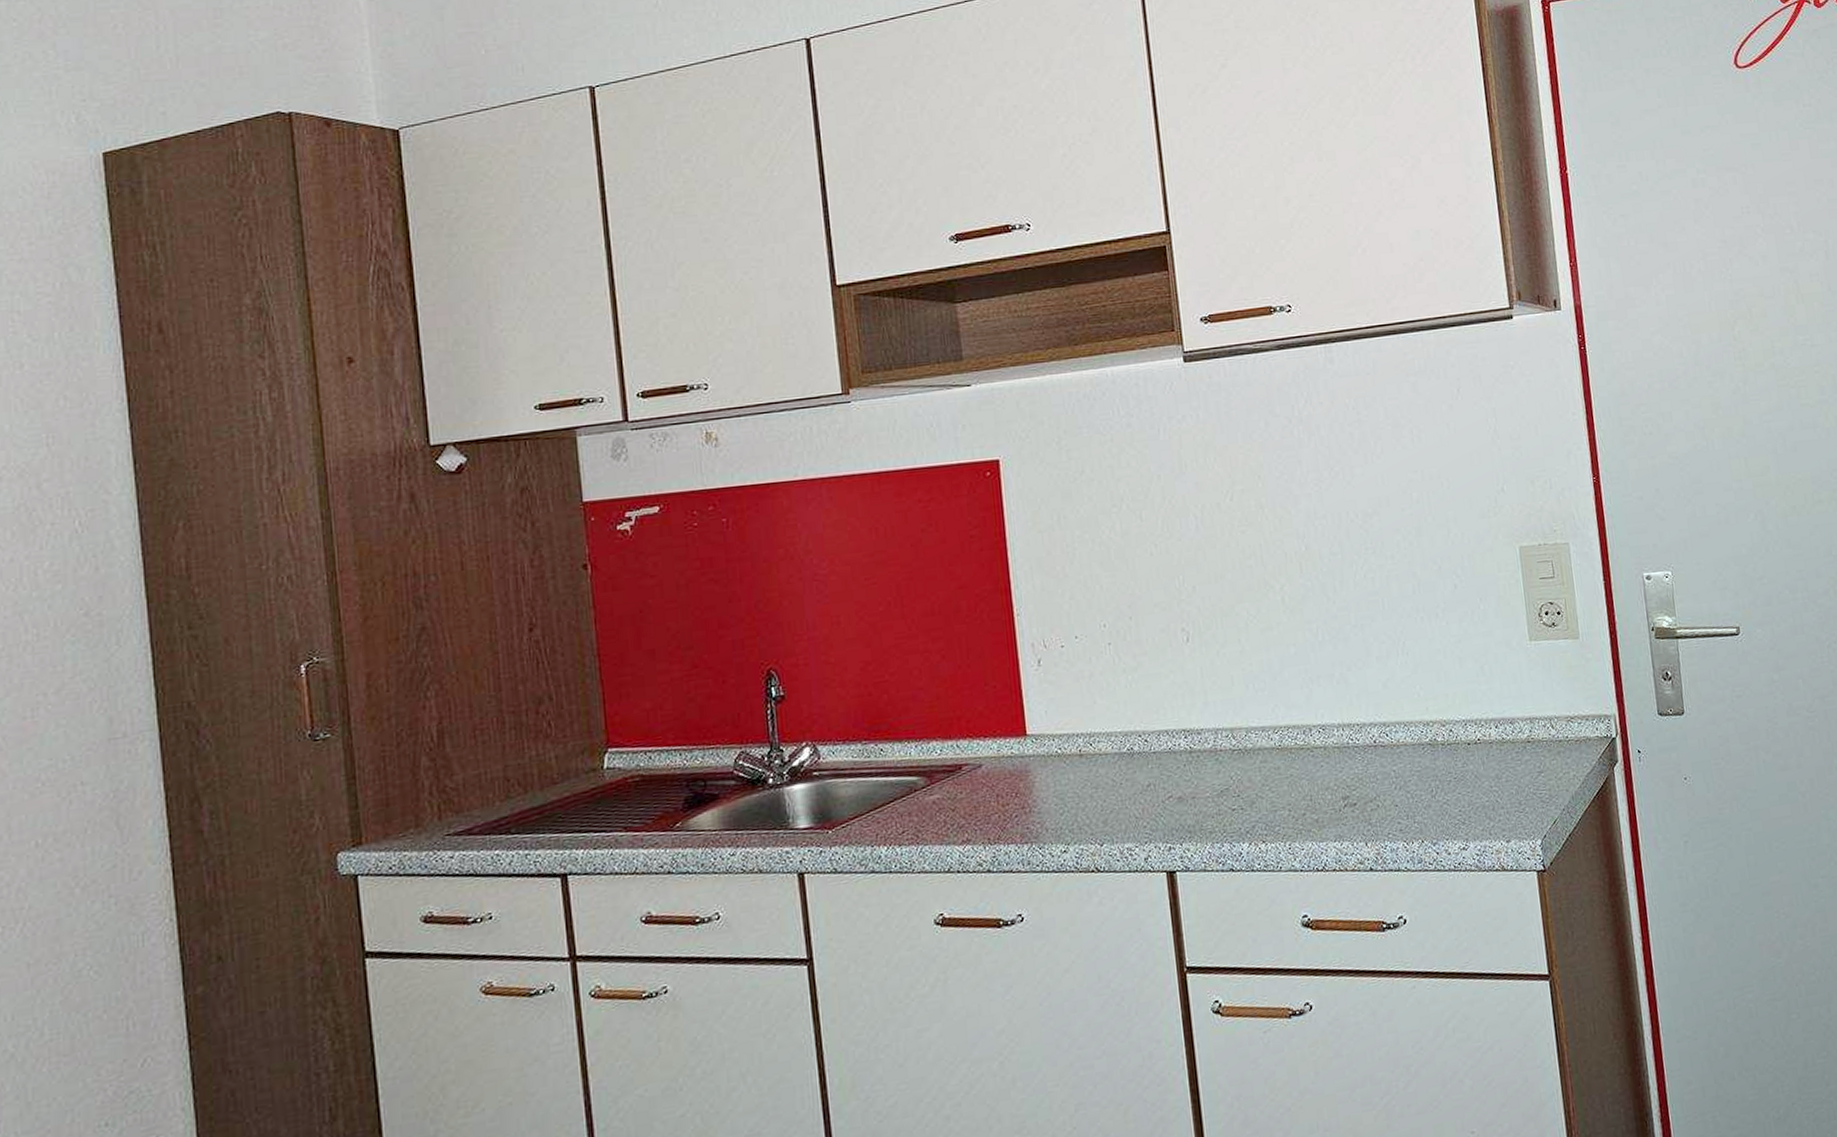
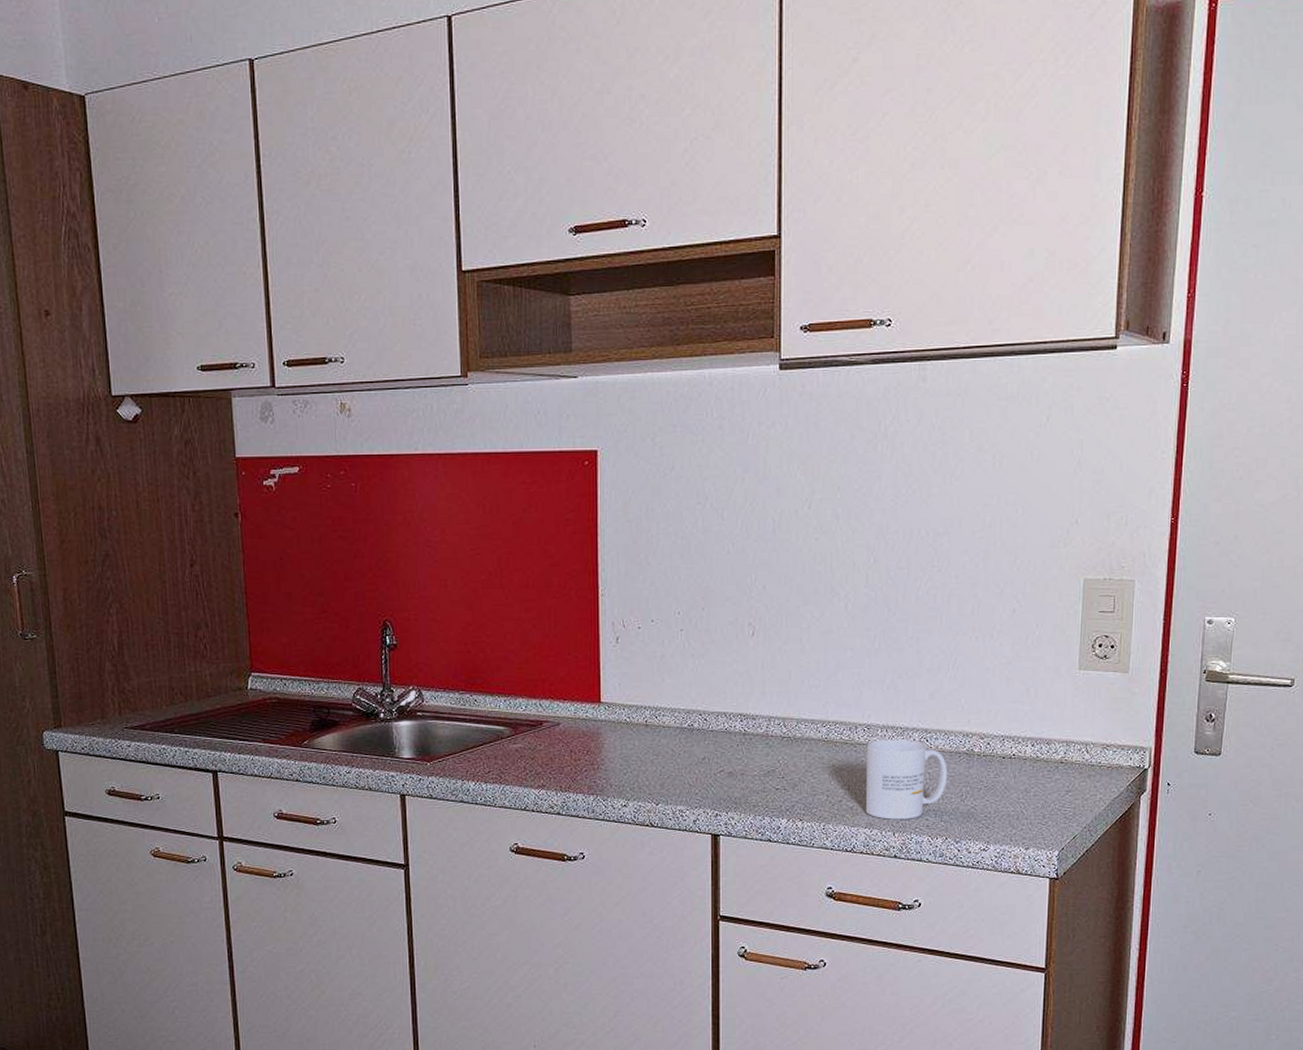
mug: none [1323,736,1414,829] -> present [865,739,948,820]

